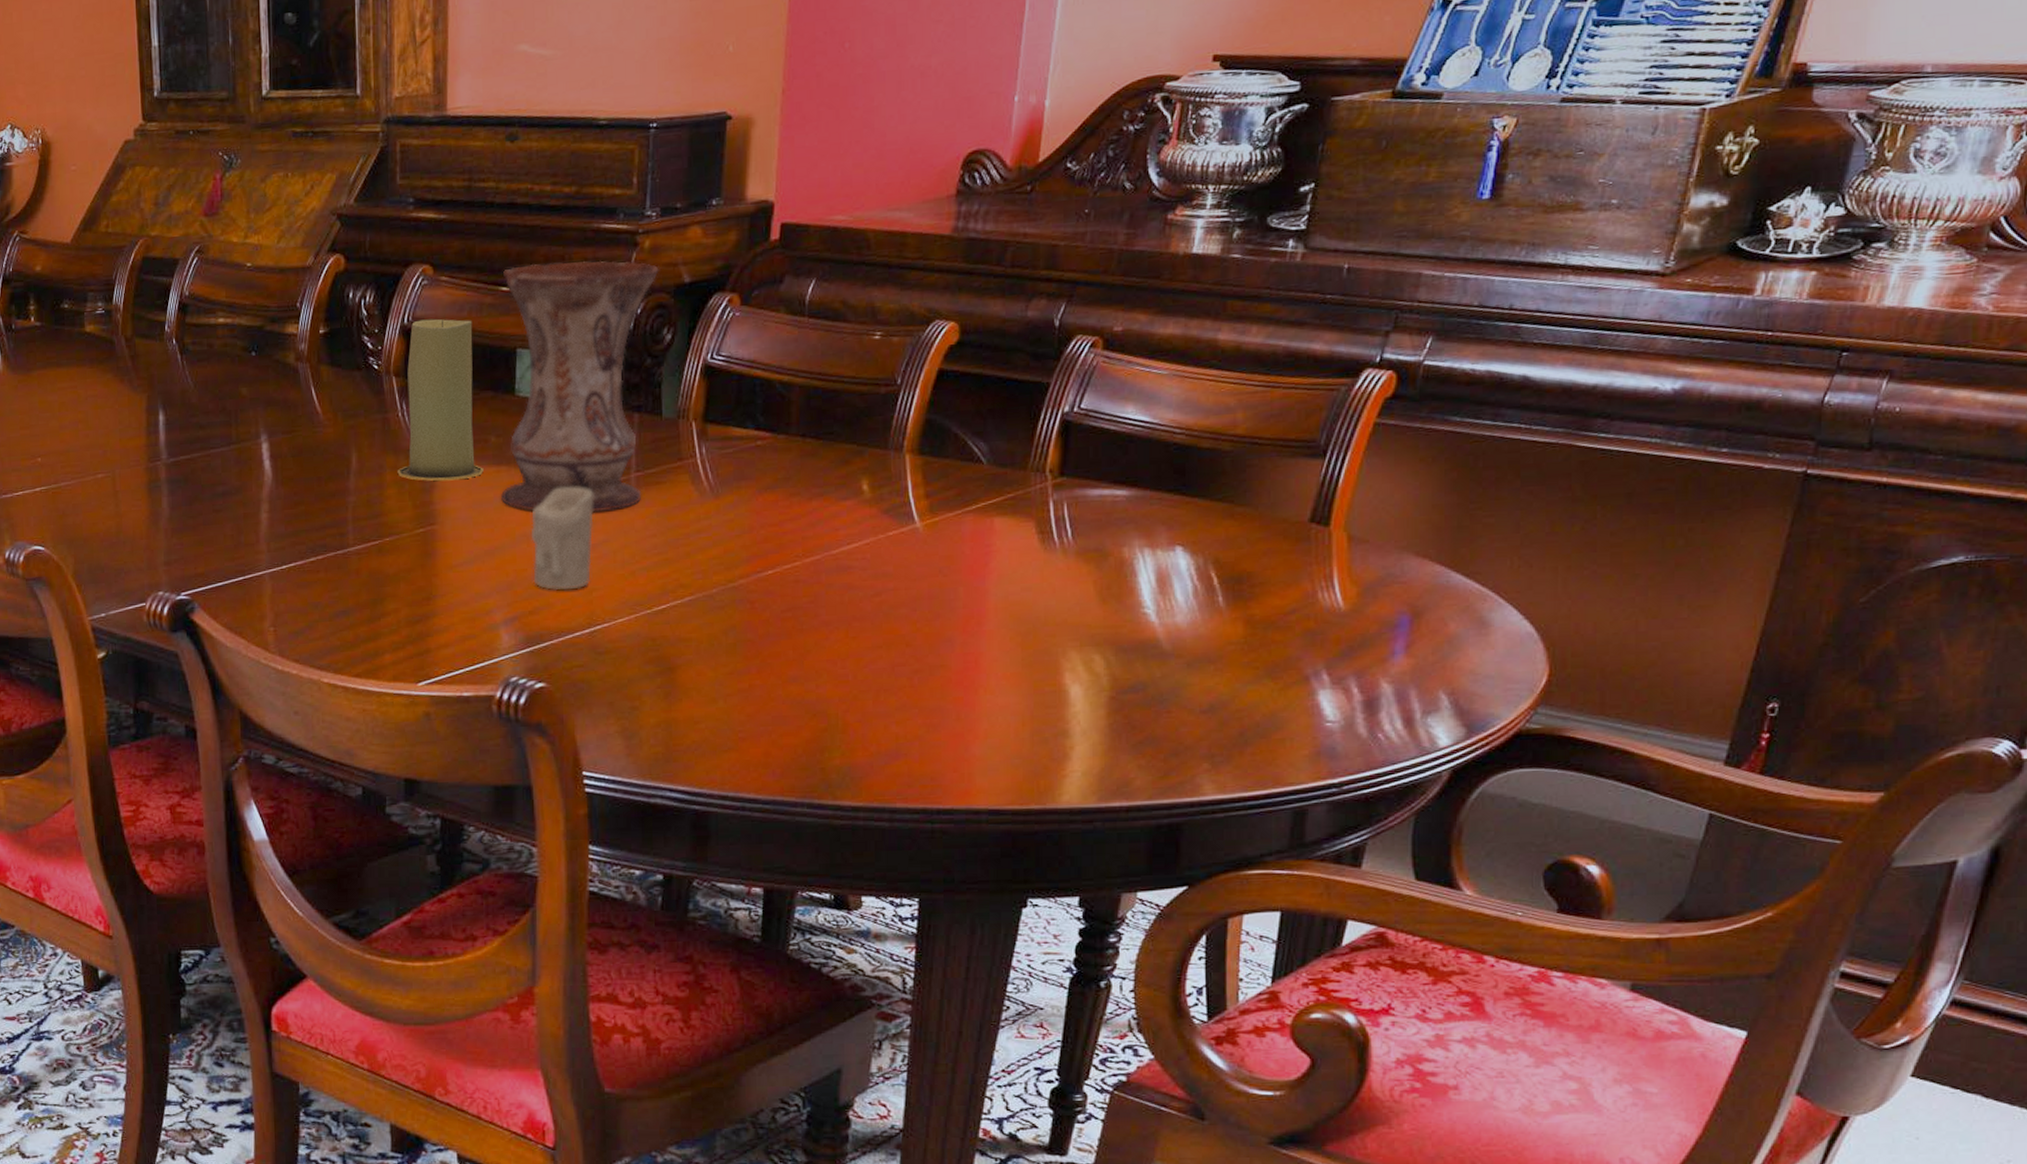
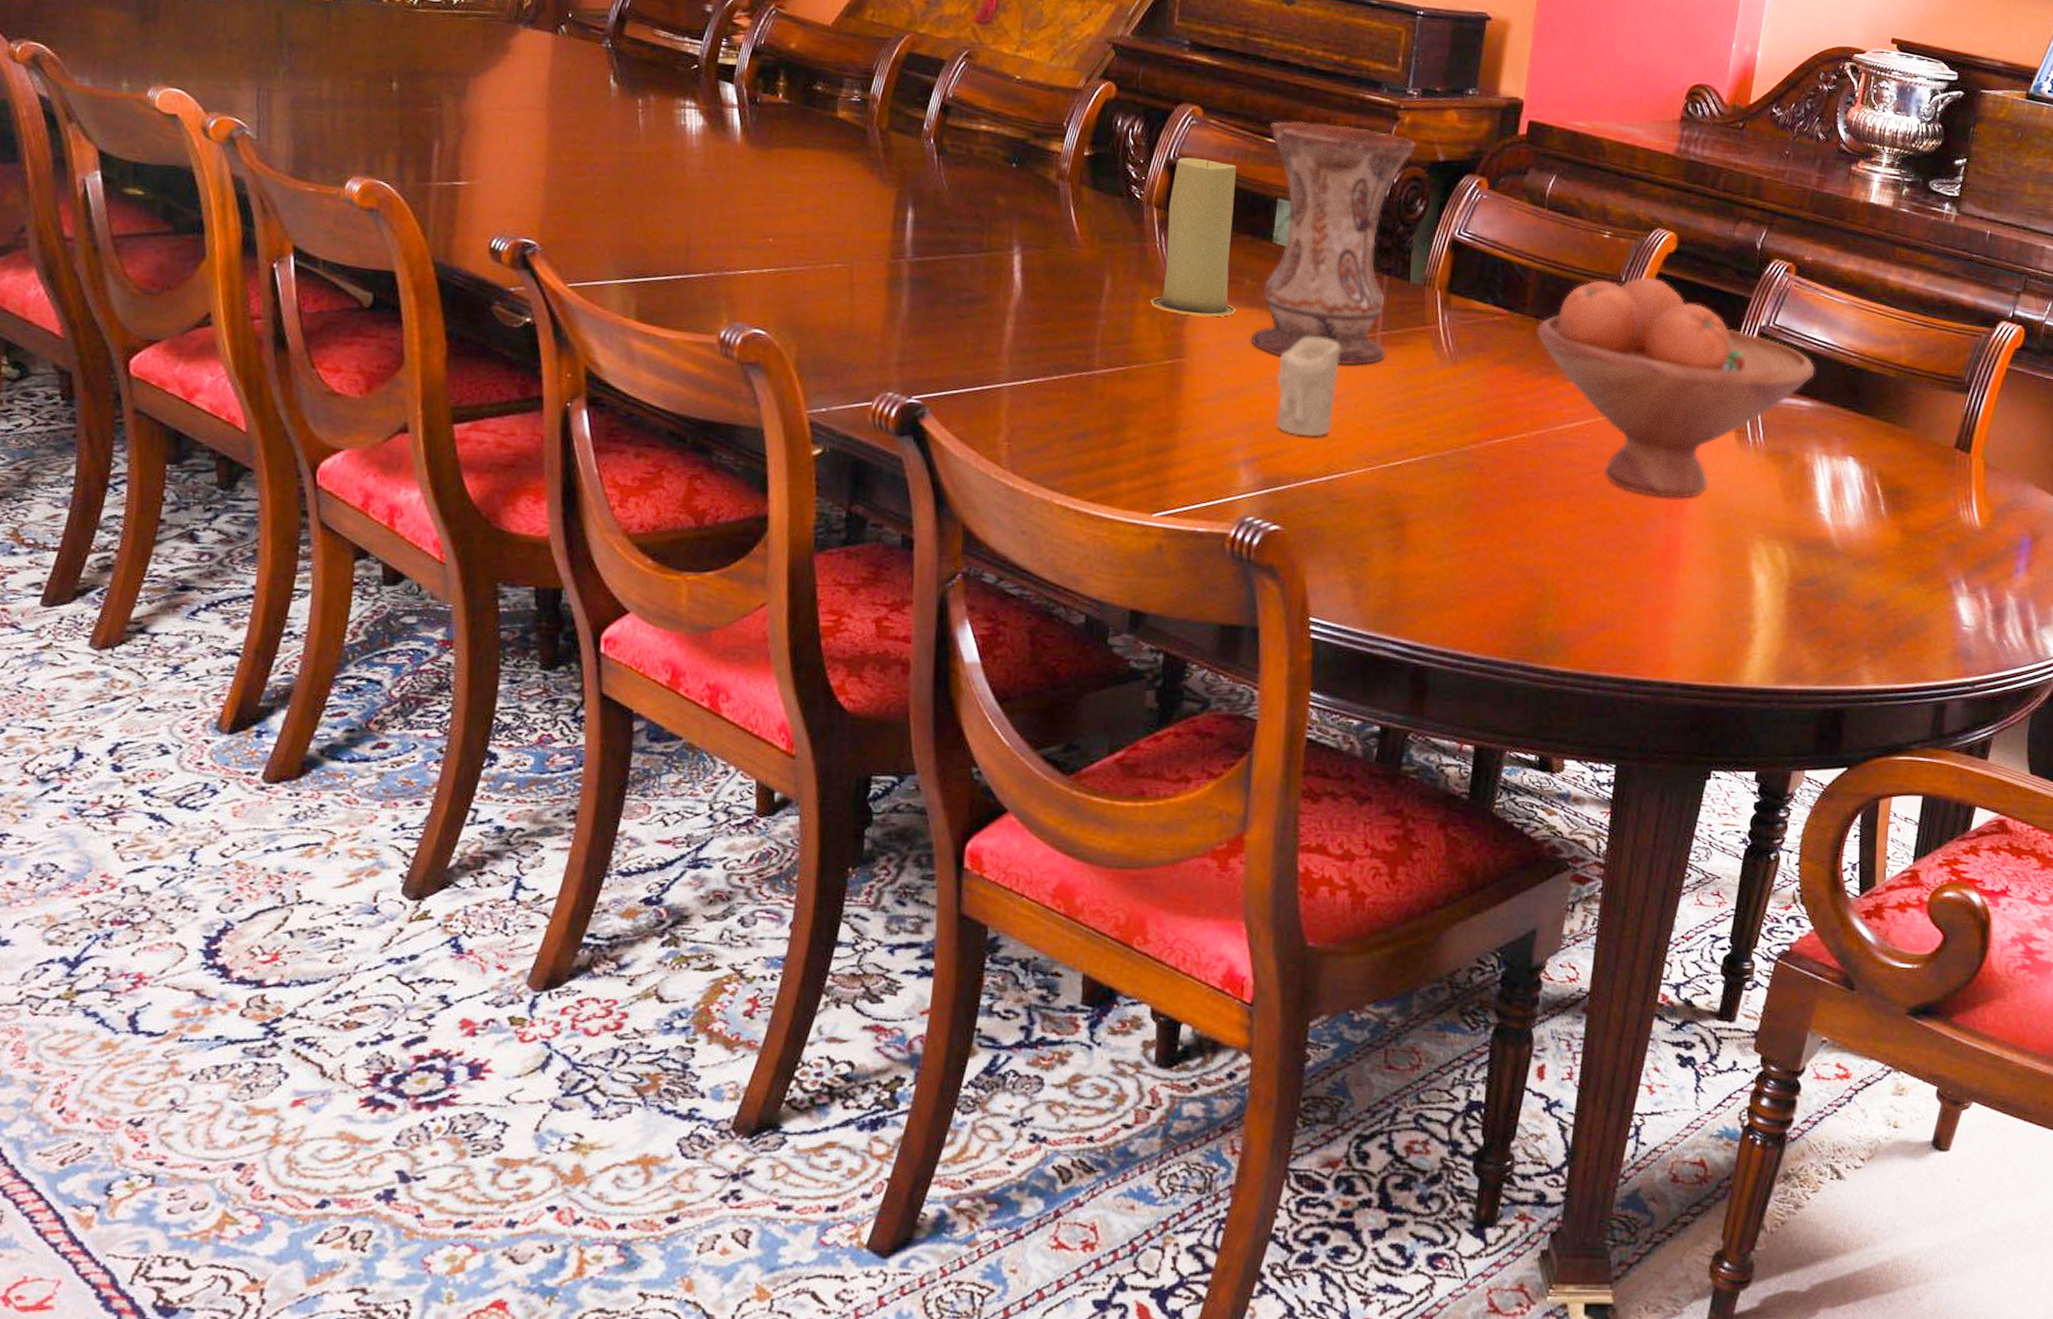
fruit bowl: none [804,376,1131,613] -> present [1537,277,1815,498]

